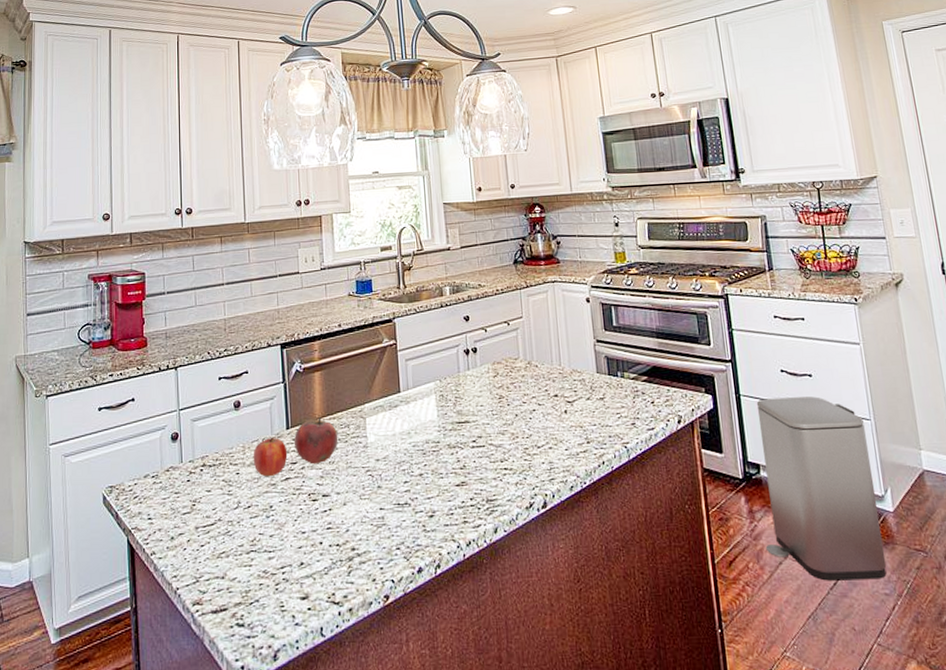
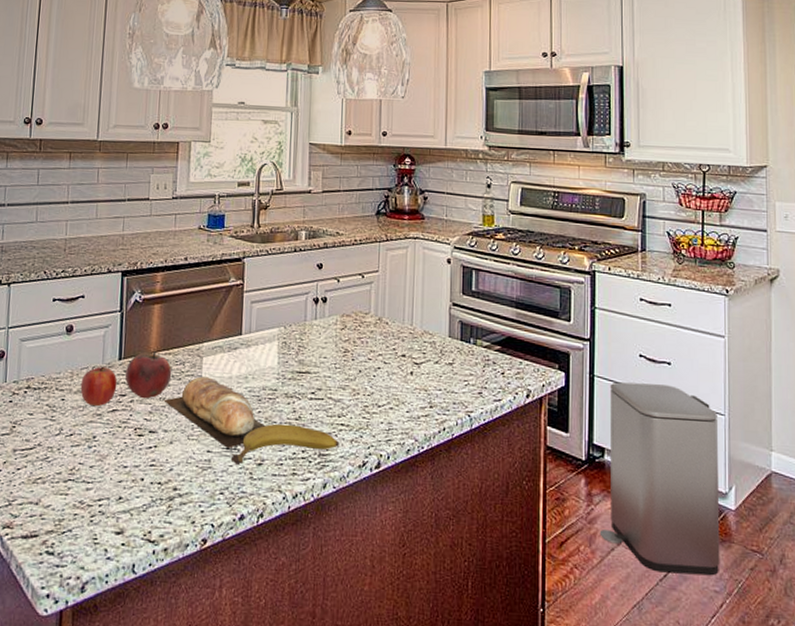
bread loaf: none [333,437,433,504] -> present [163,376,266,448]
fruit: none [403,474,505,520] -> present [230,423,339,466]

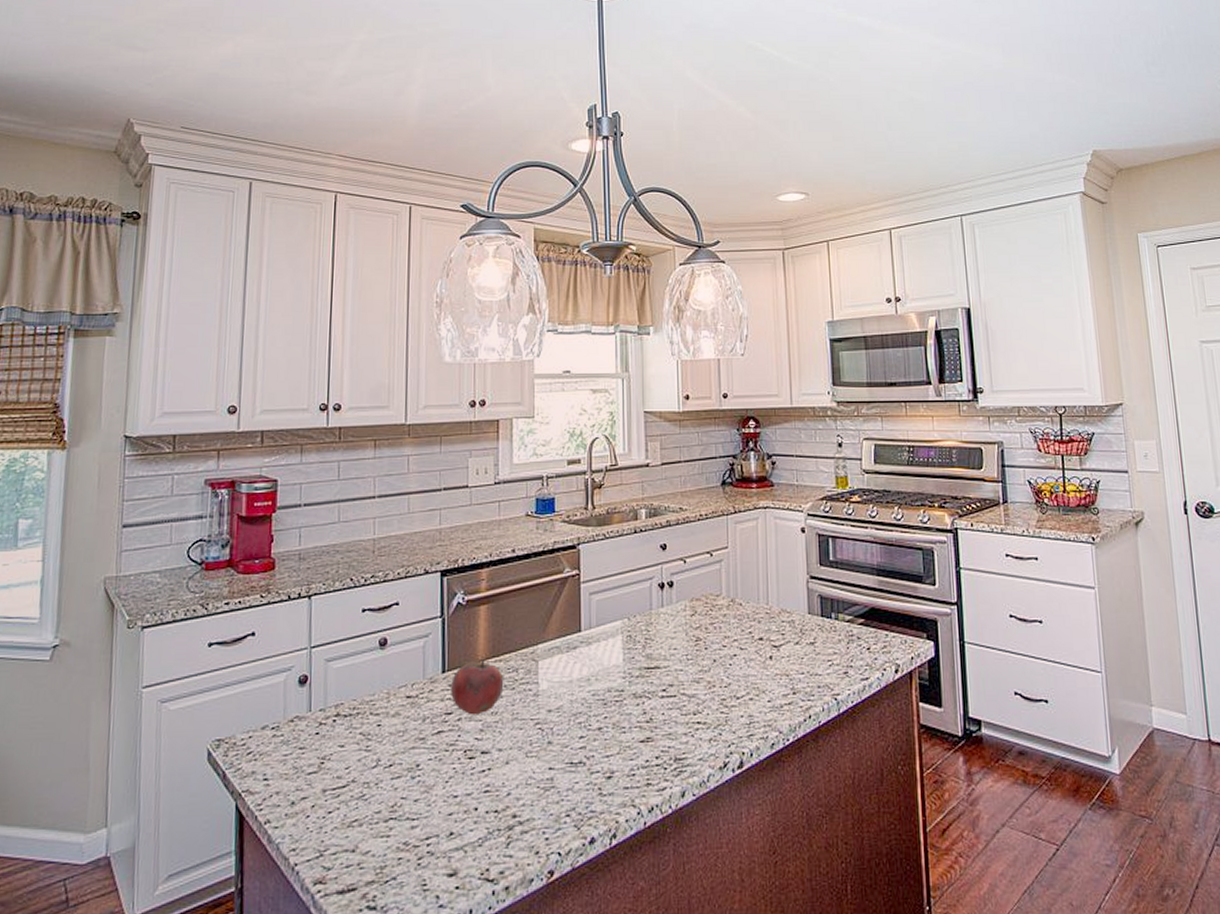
fruit: present [80,366,118,407] -> none [399,682,442,730]
bread loaf: present [163,376,266,448] -> none [496,683,614,763]
fruit: present [230,423,339,466] -> none [576,728,696,782]
pedal bin: present [599,382,720,576] -> none [981,645,1110,851]

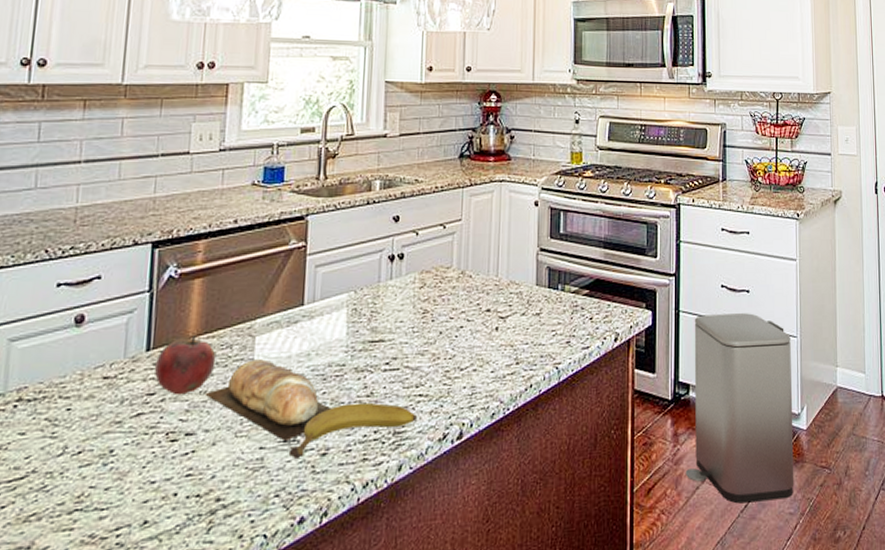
bread loaf: none [496,683,614,763] -> present [204,359,332,441]
fruit: none [576,728,696,782] -> present [288,402,417,460]
pedal bin: none [981,645,1110,851] -> present [685,313,794,504]

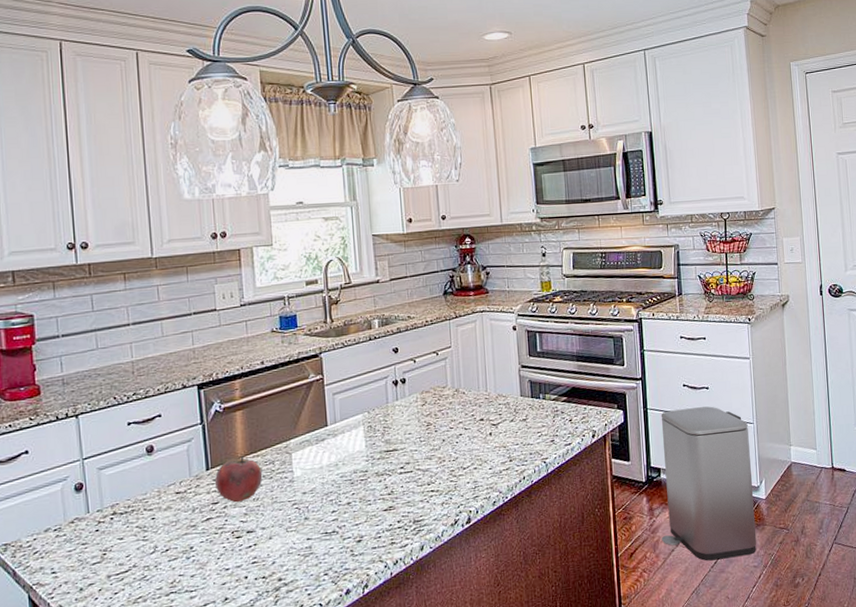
bread loaf: present [204,359,332,441] -> none [257,471,361,533]
fruit: present [288,402,417,460] -> none [330,499,431,547]

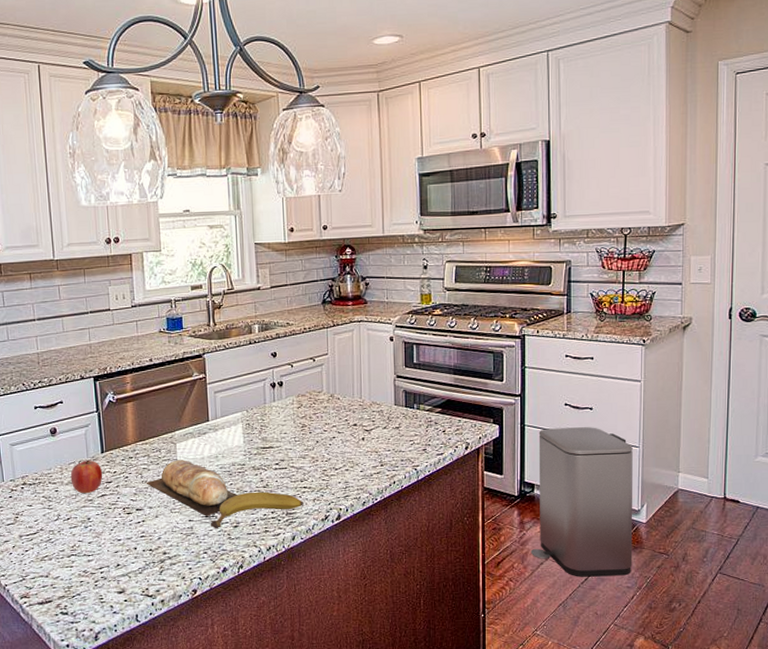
fruit: none [169,479,208,520] -> present [70,459,103,494]
fruit: present [215,455,263,503] -> none [109,442,151,483]
bread loaf: none [257,471,361,533] -> present [146,460,238,516]
fruit: none [330,499,431,547] -> present [210,491,303,530]

